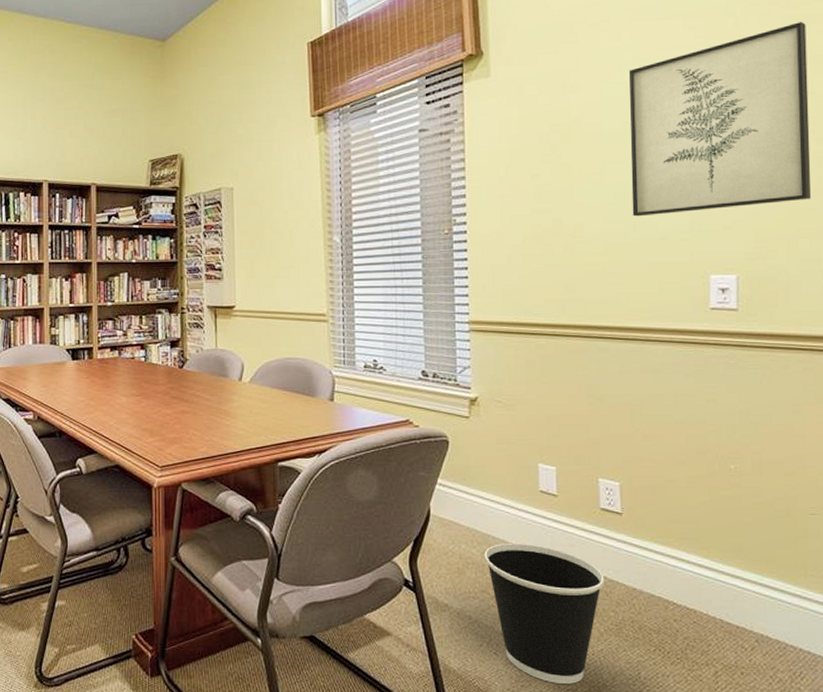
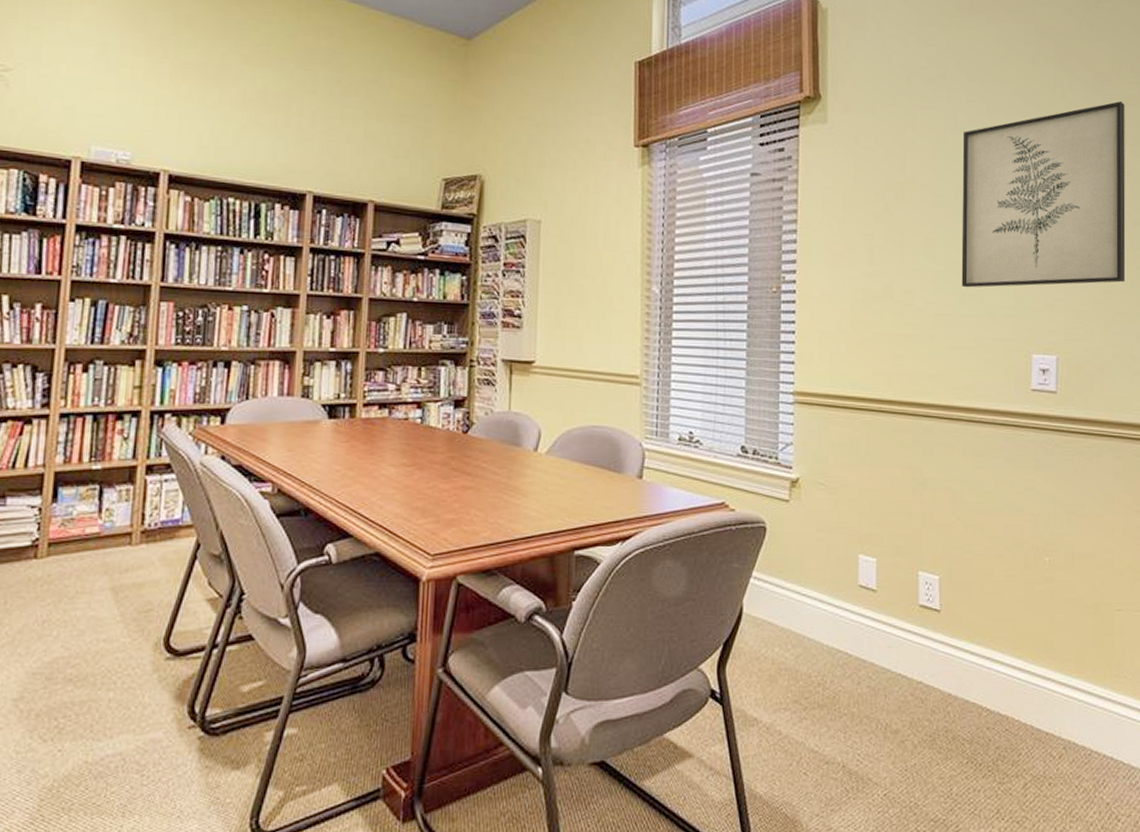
wastebasket: present [484,542,604,684] -> none [798,644,920,805]

